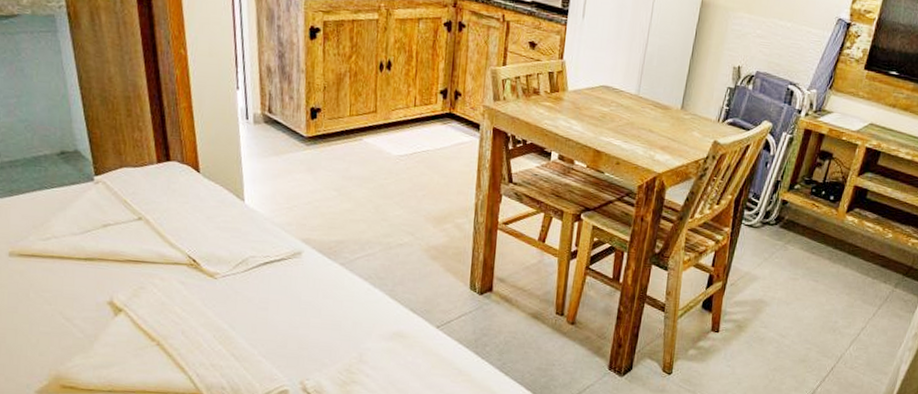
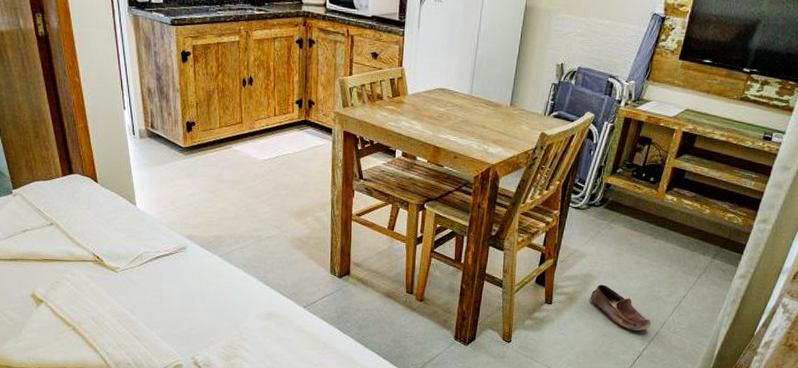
shoe: none [761,312,827,366] -> present [590,284,652,331]

